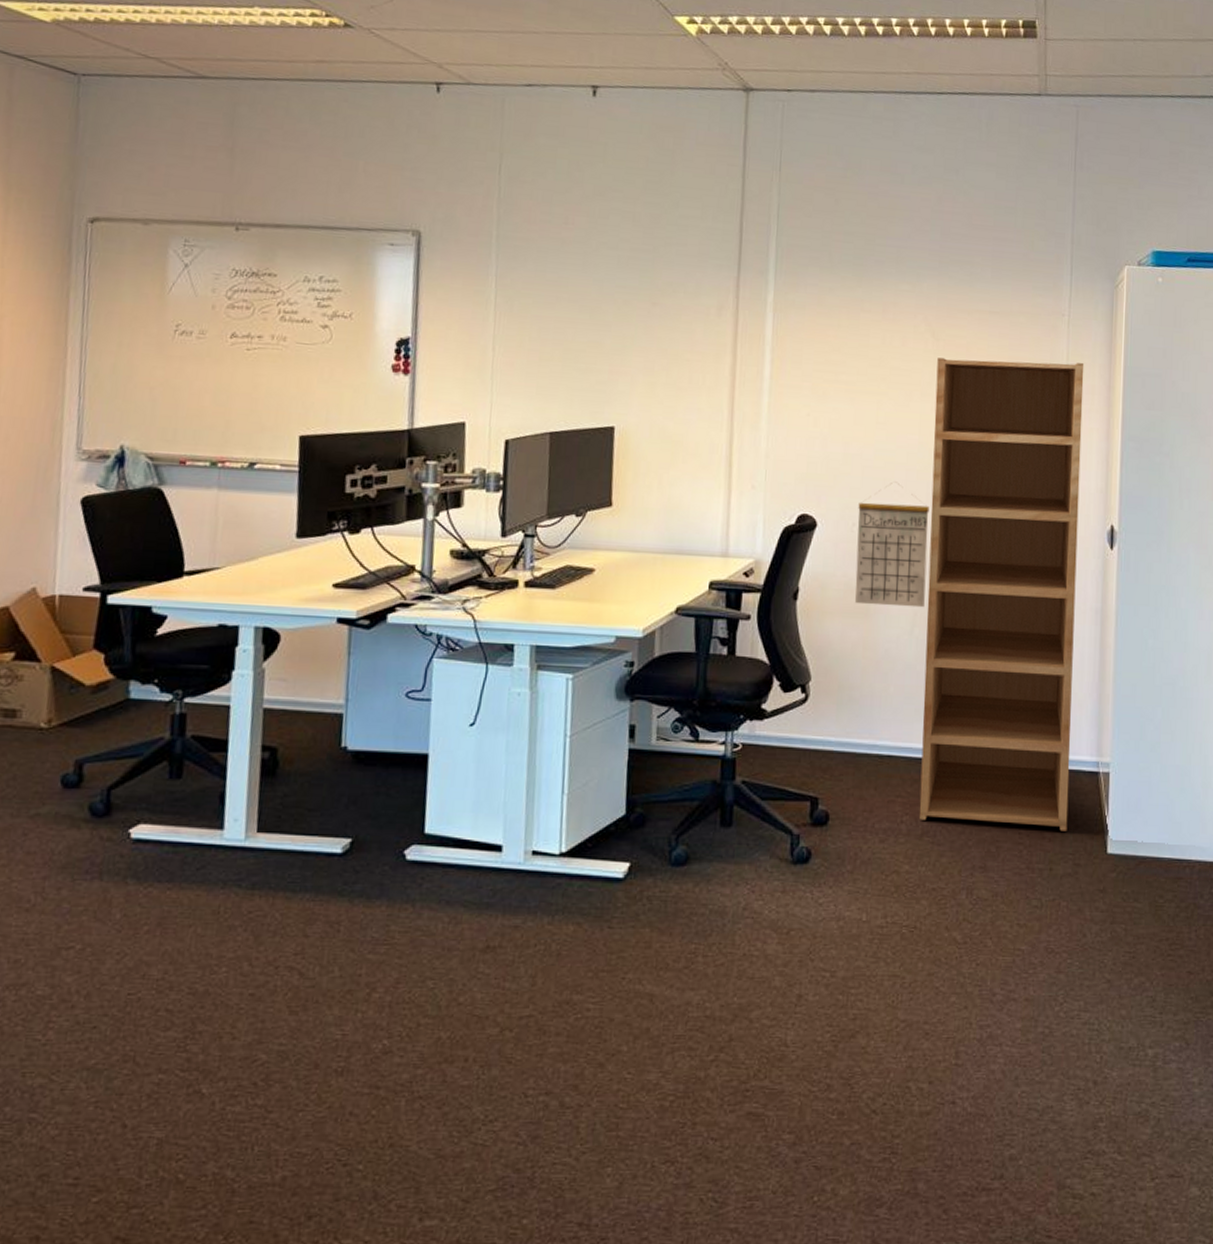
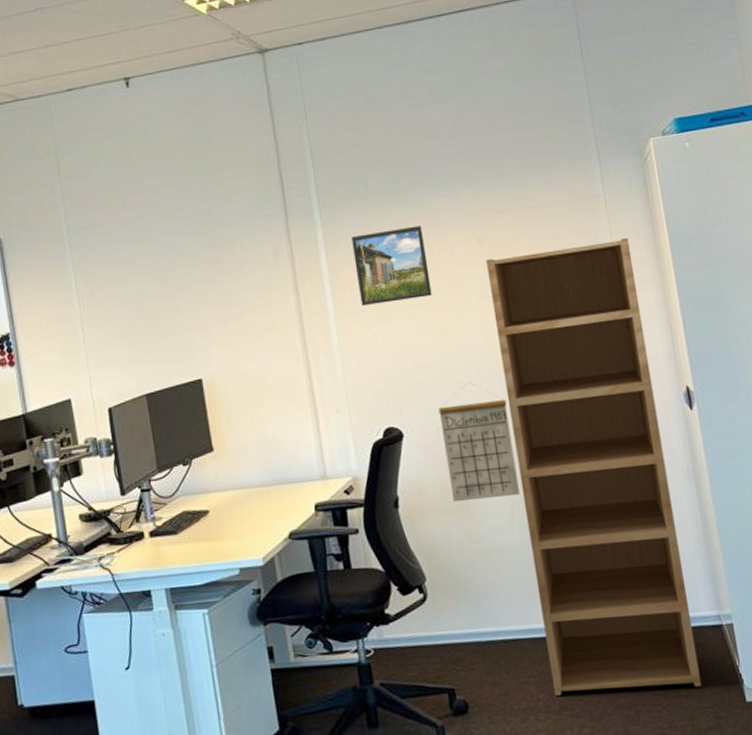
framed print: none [800,305,878,385] -> present [351,225,432,307]

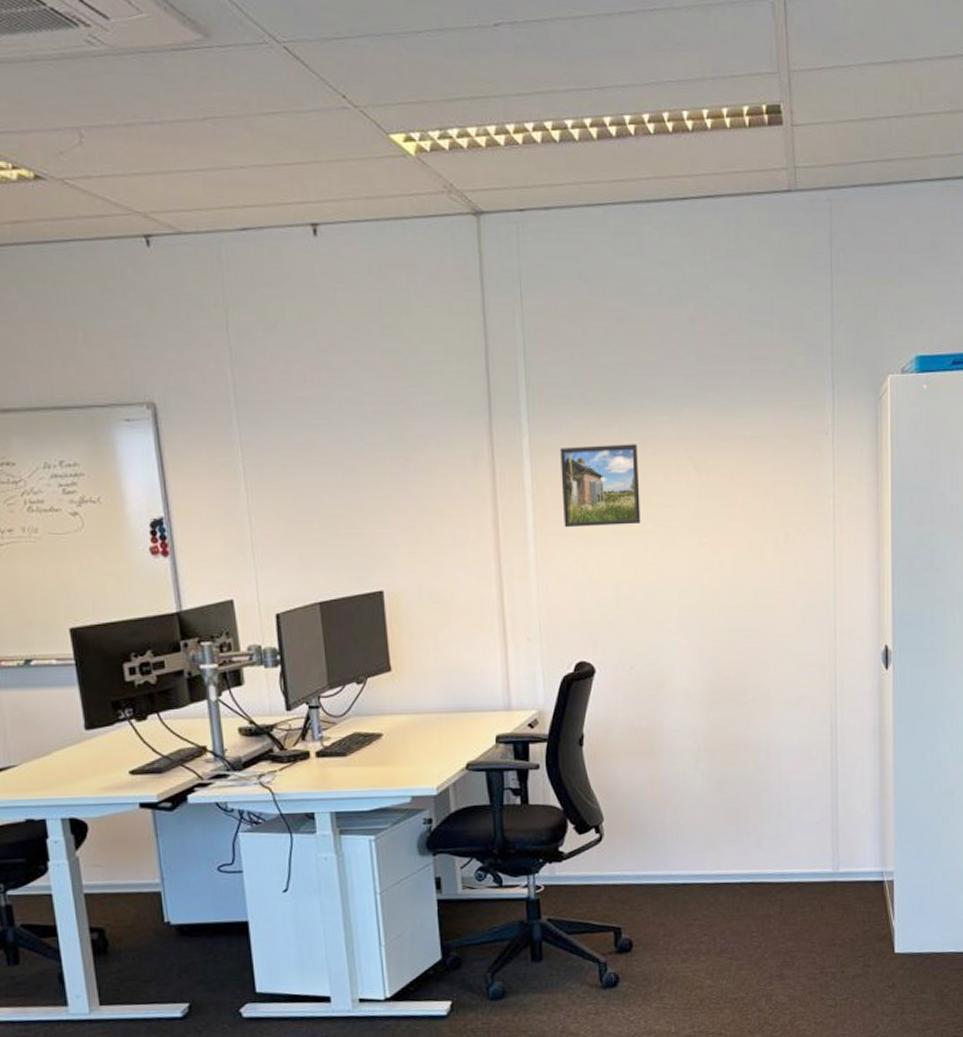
calendar: present [438,382,520,503] -> none [634,621,707,745]
bookshelf: present [486,238,702,696] -> none [702,483,856,939]

